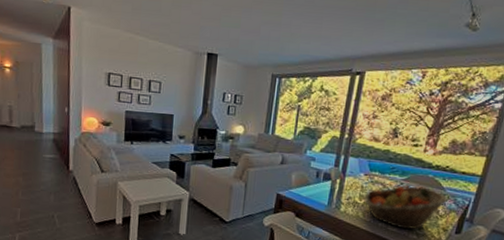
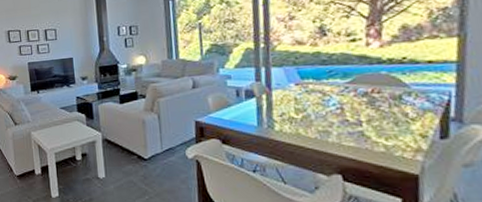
fruit basket: present [364,186,448,230] -> none [301,87,417,142]

